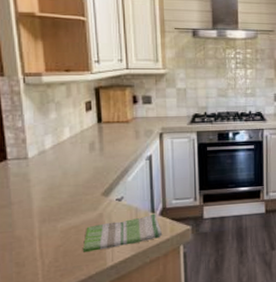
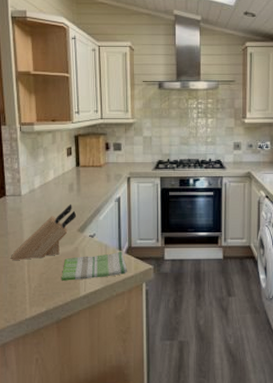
knife block: none [16,165,100,234] -> present [11,203,77,260]

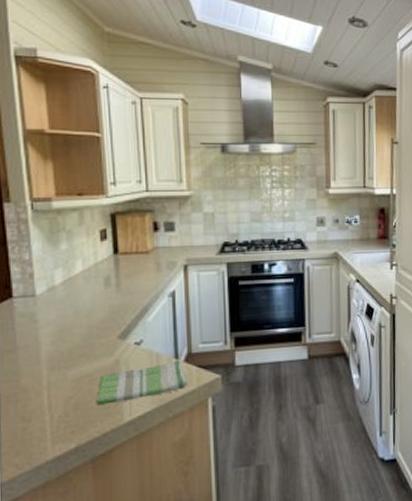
knife block: present [11,203,77,260] -> none [22,303,116,384]

